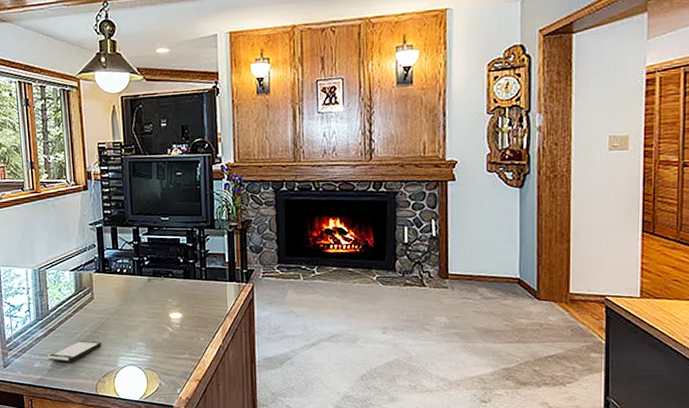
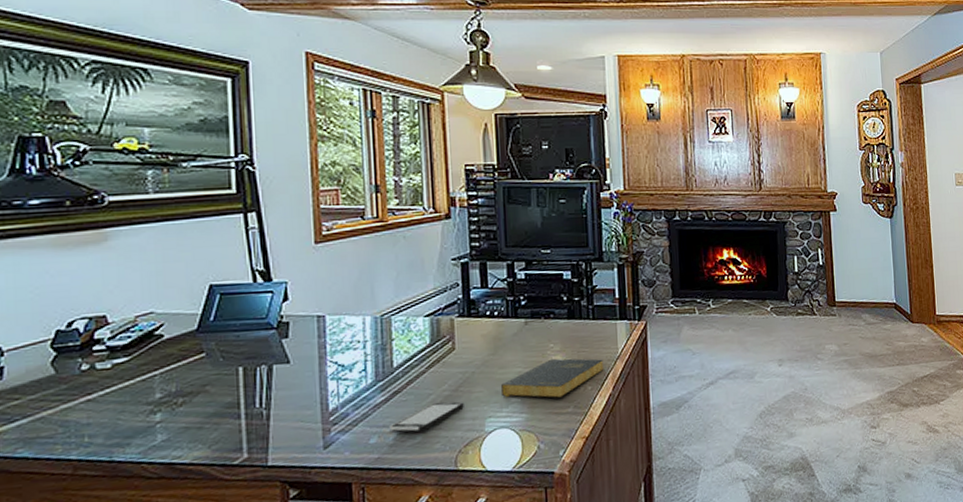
book: none [130,311,215,345] -> present [501,358,604,398]

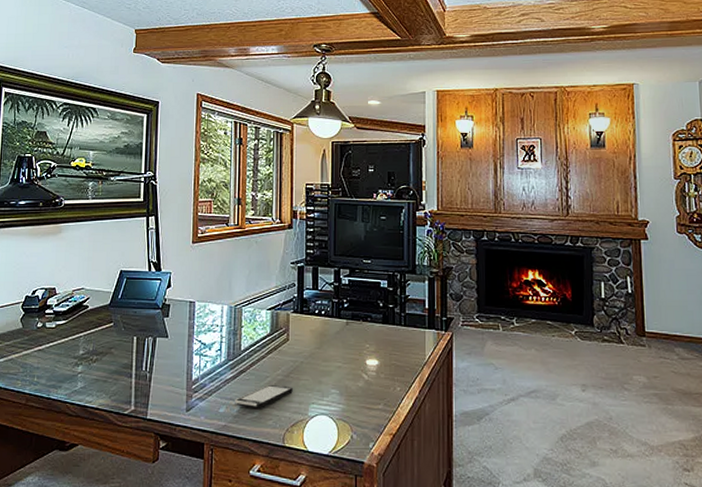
book: present [501,358,604,398] -> none [324,358,412,394]

